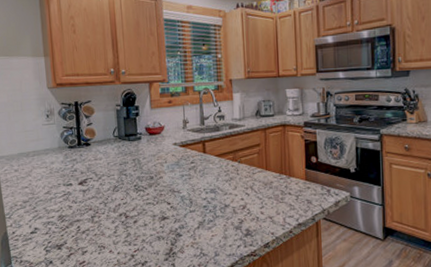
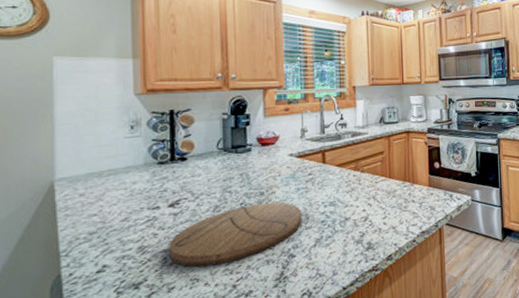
cutting board: none [81,186,187,237] -> present [169,202,302,268]

